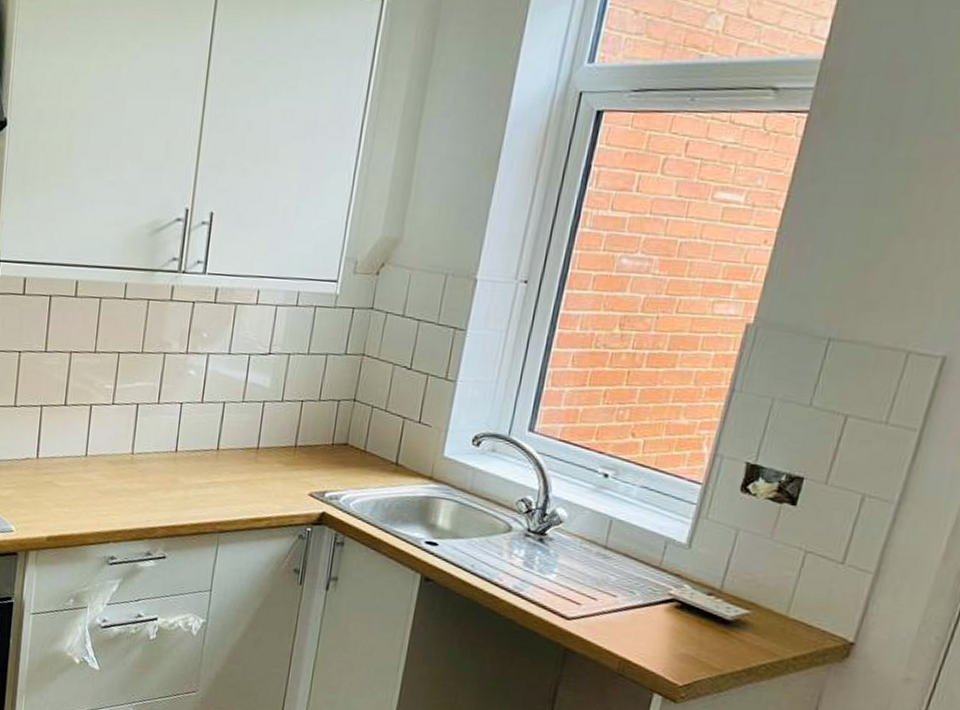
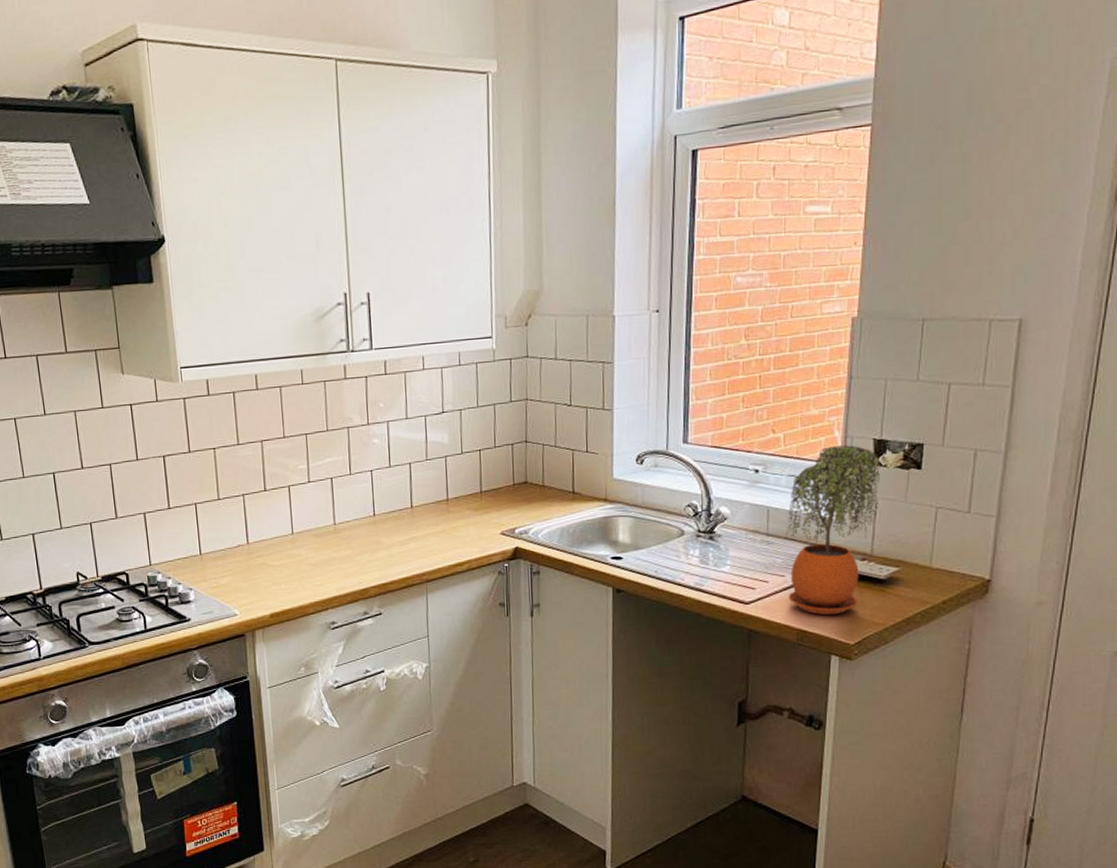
potted plant: none [616,462,750,650] -> present [786,445,881,615]

